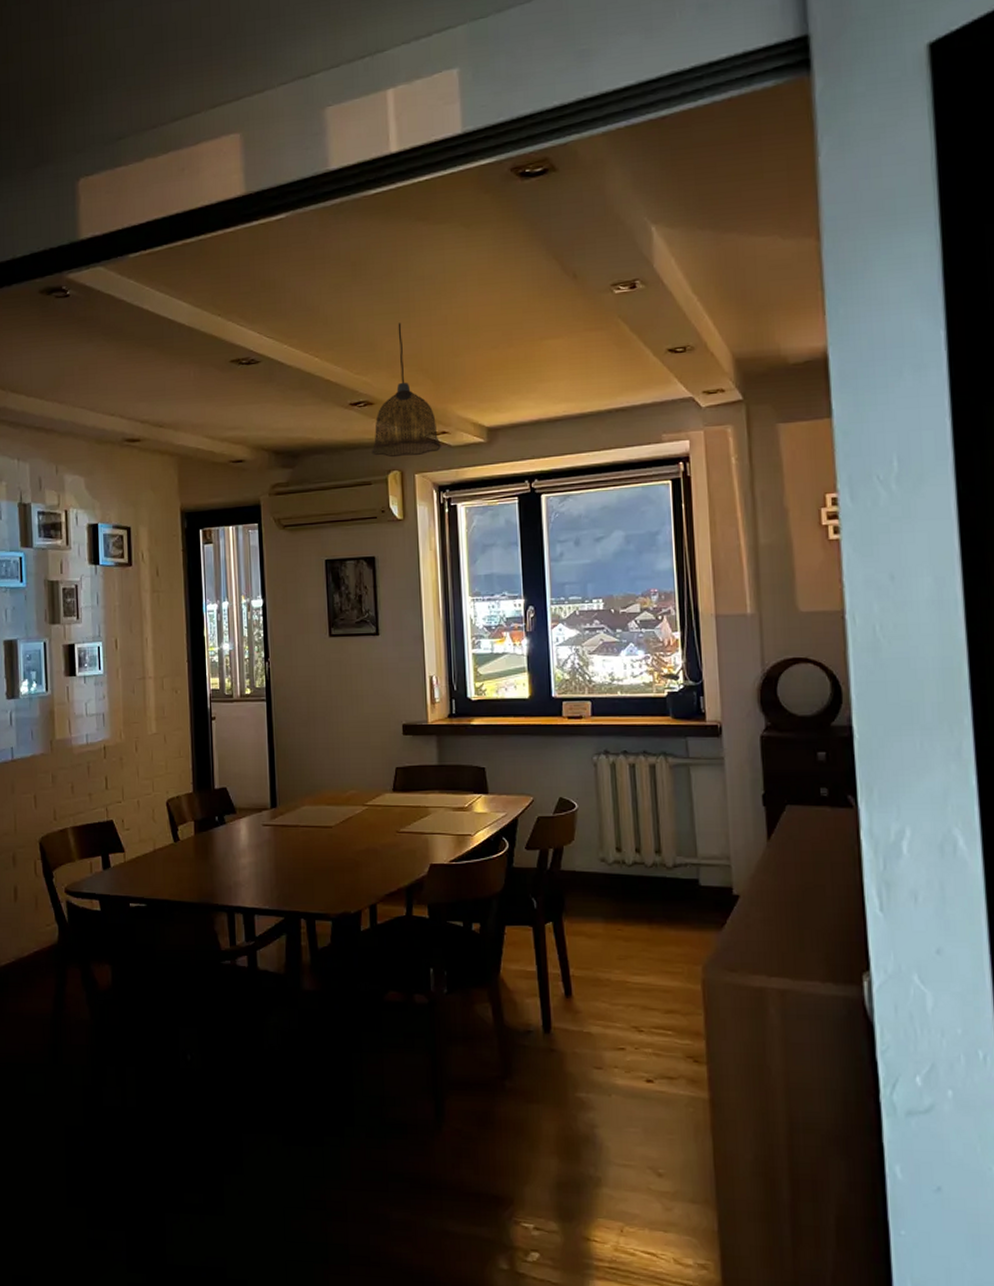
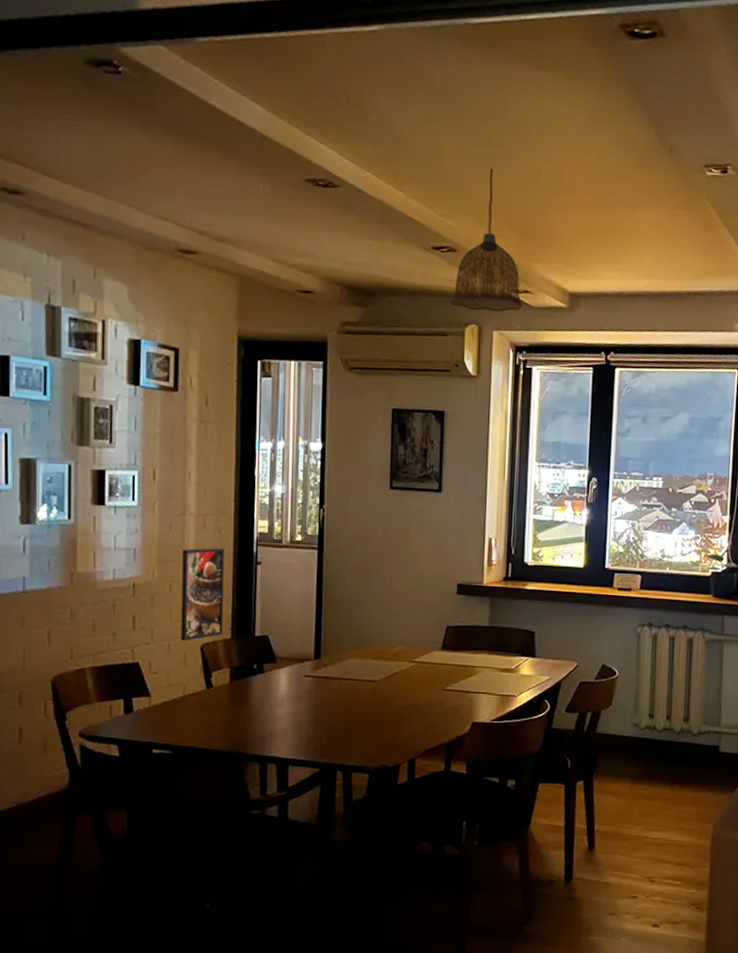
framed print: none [145,707,186,798] -> present [180,548,225,641]

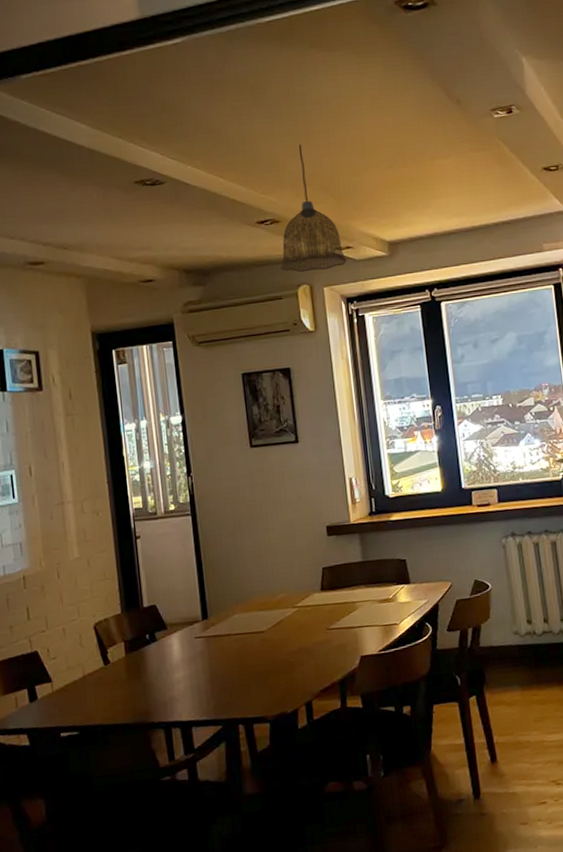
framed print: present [180,548,225,641] -> none [65,529,113,624]

